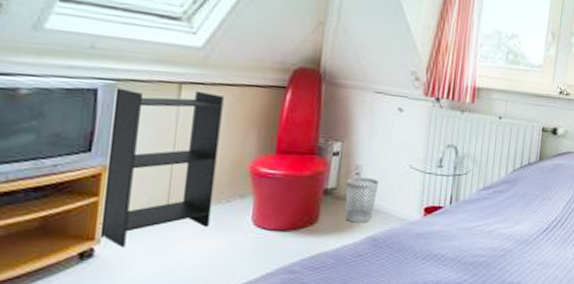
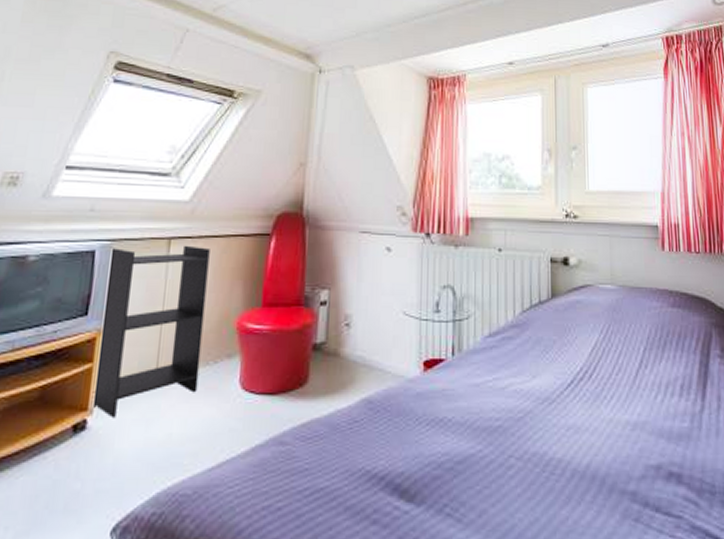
wastebasket: present [344,177,379,223] -> none [335,328,370,382]

